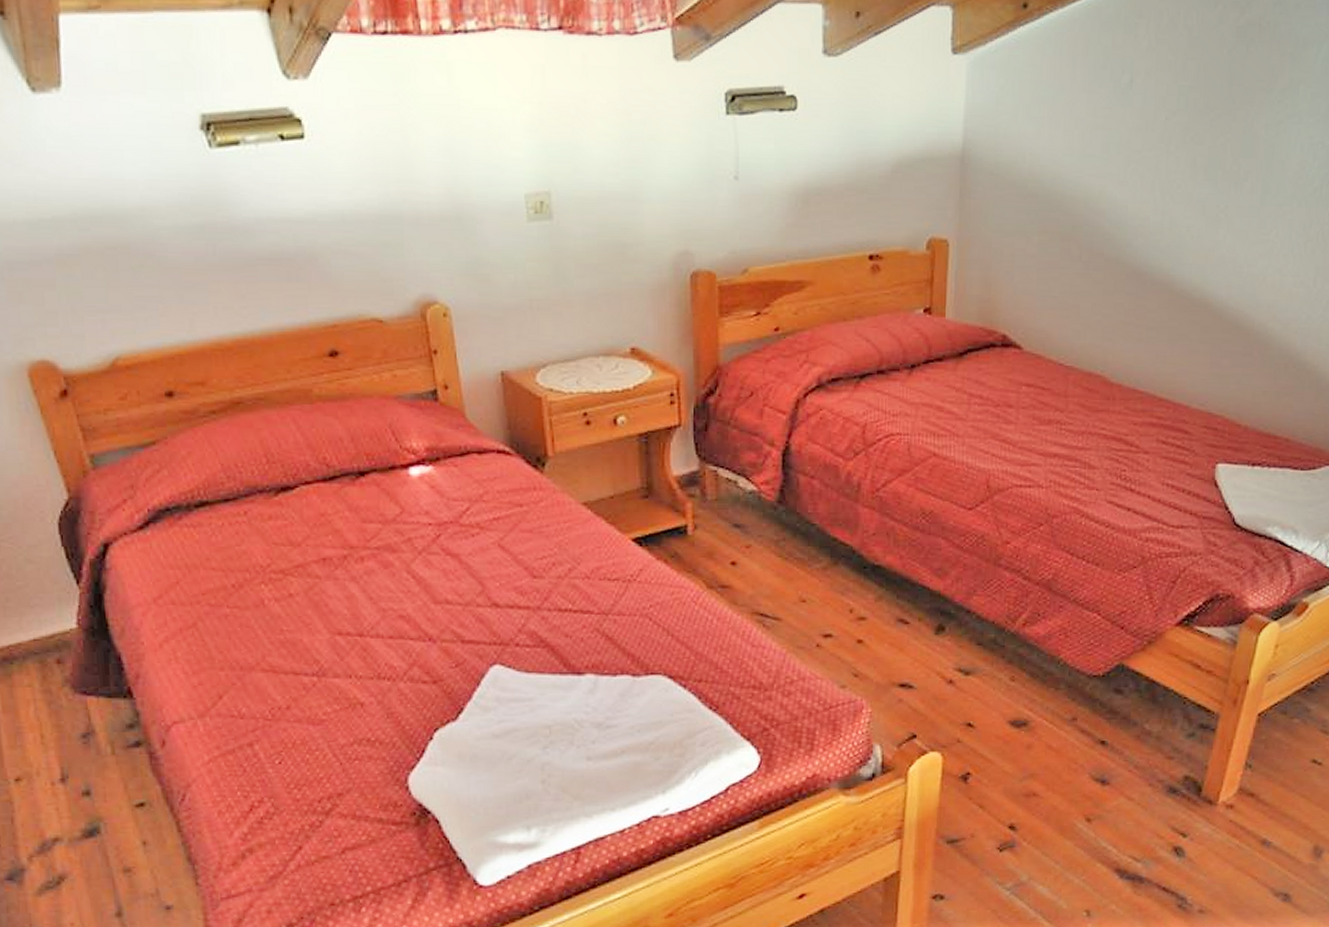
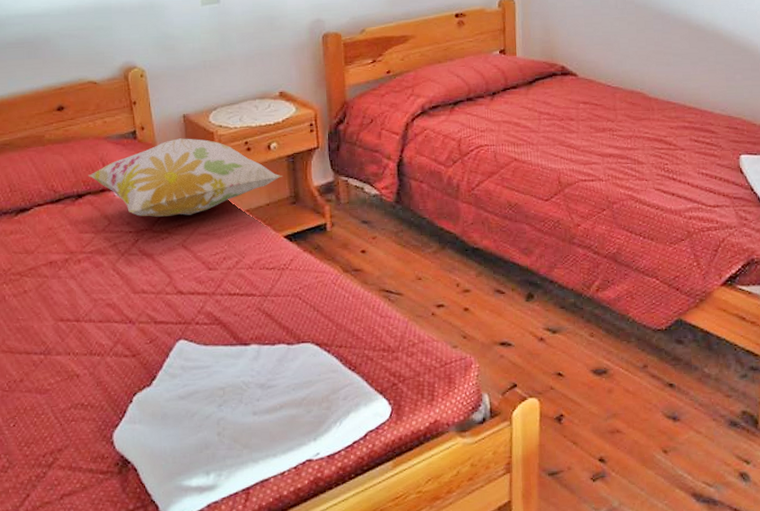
decorative pillow: none [373,403,632,506] -> present [88,138,282,217]

